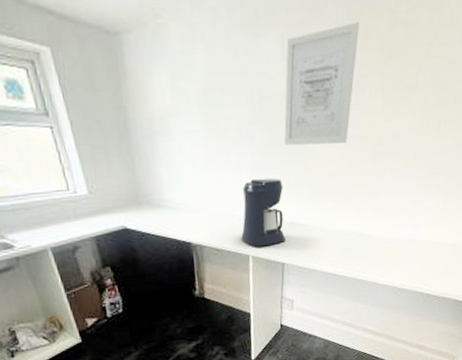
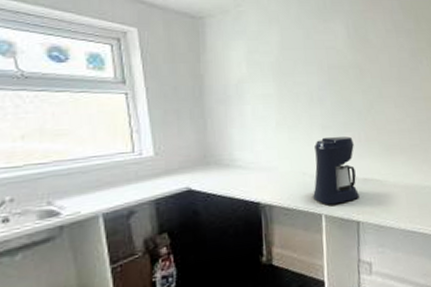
wall art: present [284,22,360,145] -> none [351,11,412,107]

